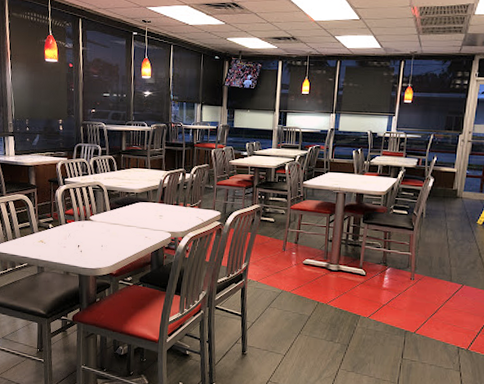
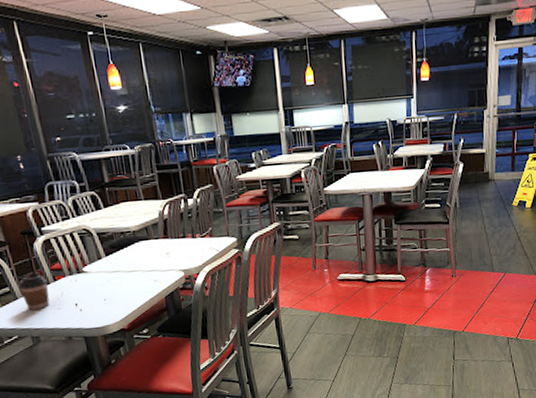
coffee cup: none [37,214,60,245] -> present [18,272,50,311]

